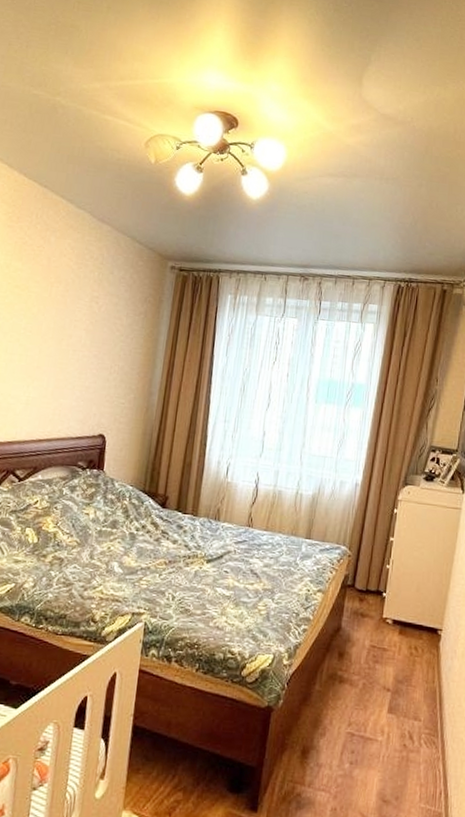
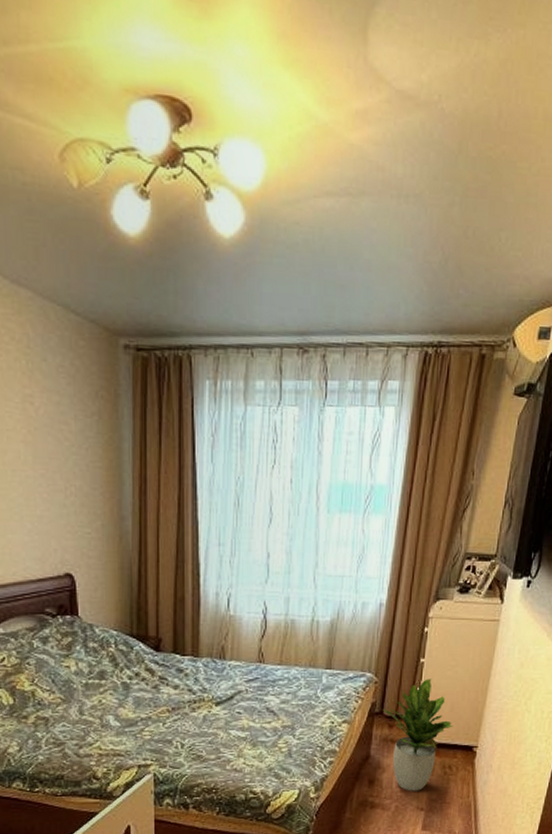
potted plant: none [354,557,419,670] -> present [382,678,453,791]

